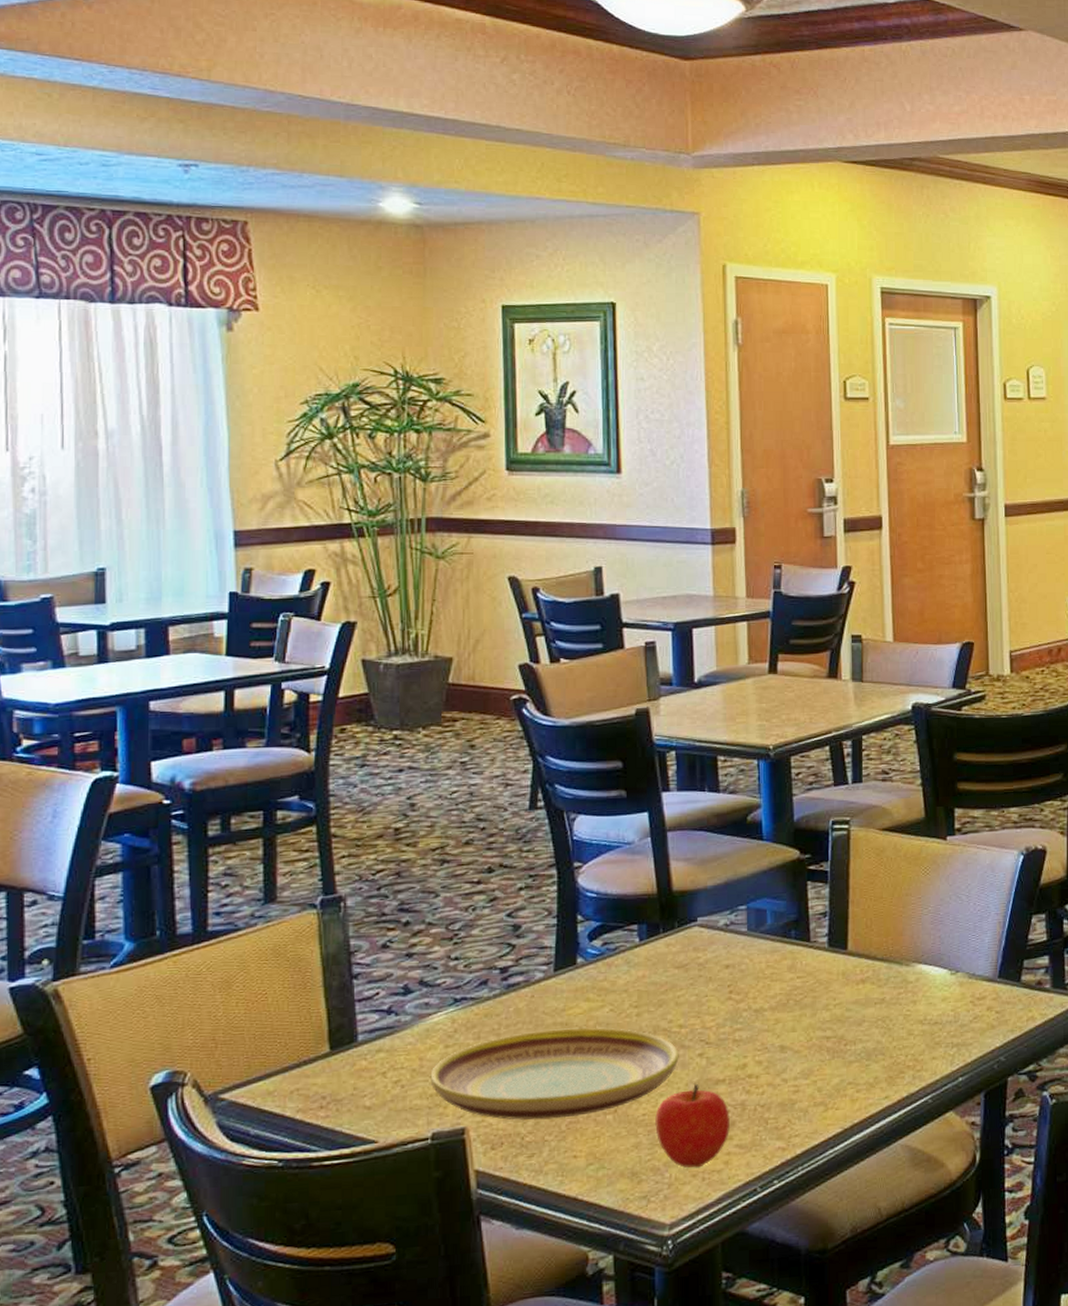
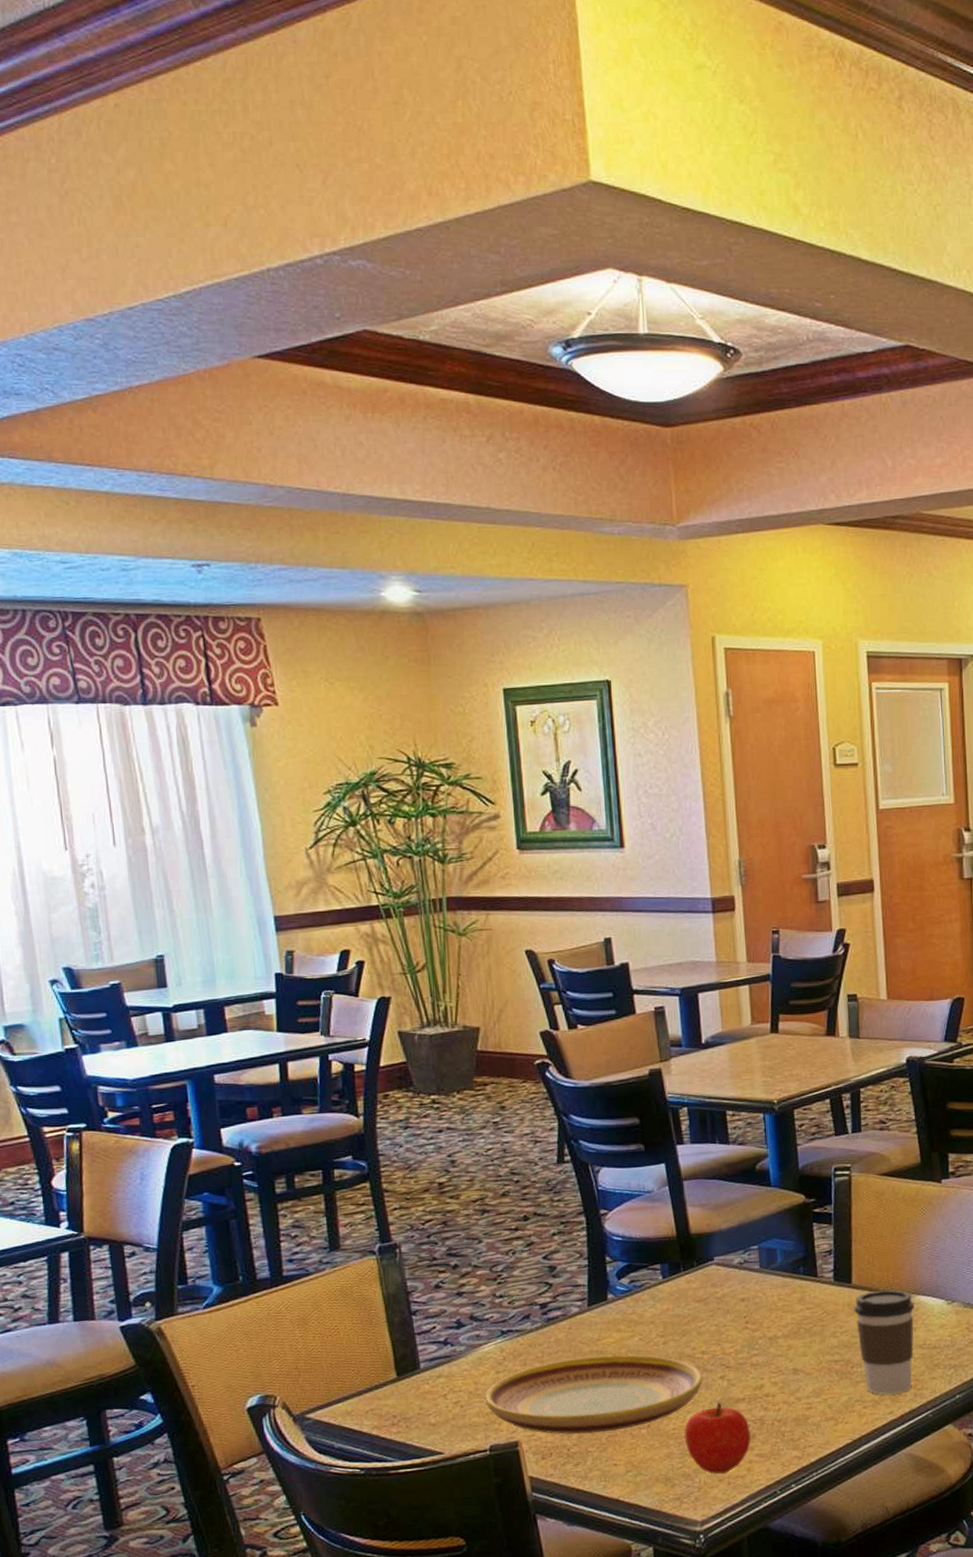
coffee cup: none [849,957,915,1077] -> present [854,1289,914,1395]

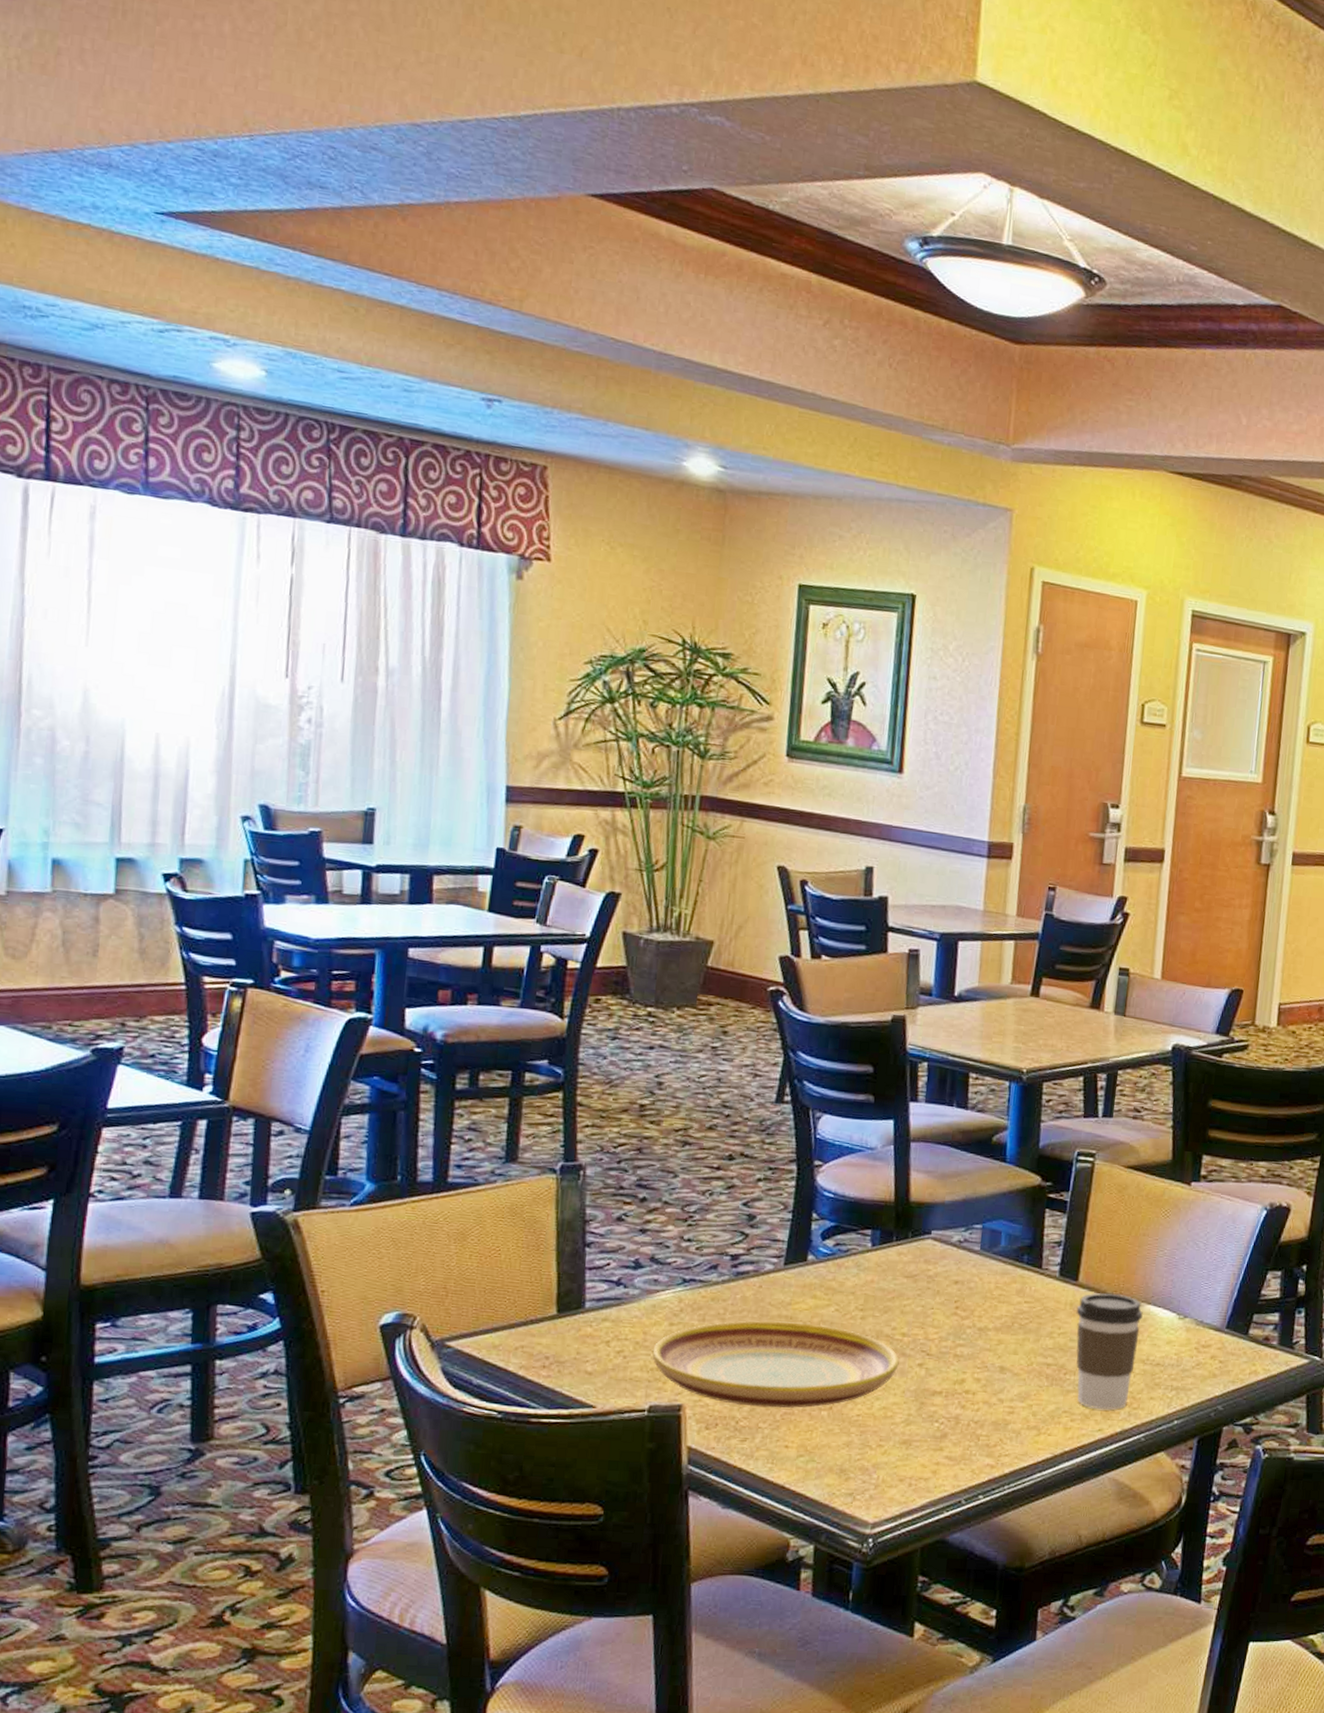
fruit: present [684,1403,751,1474] -> none [868,1393,943,1473]

